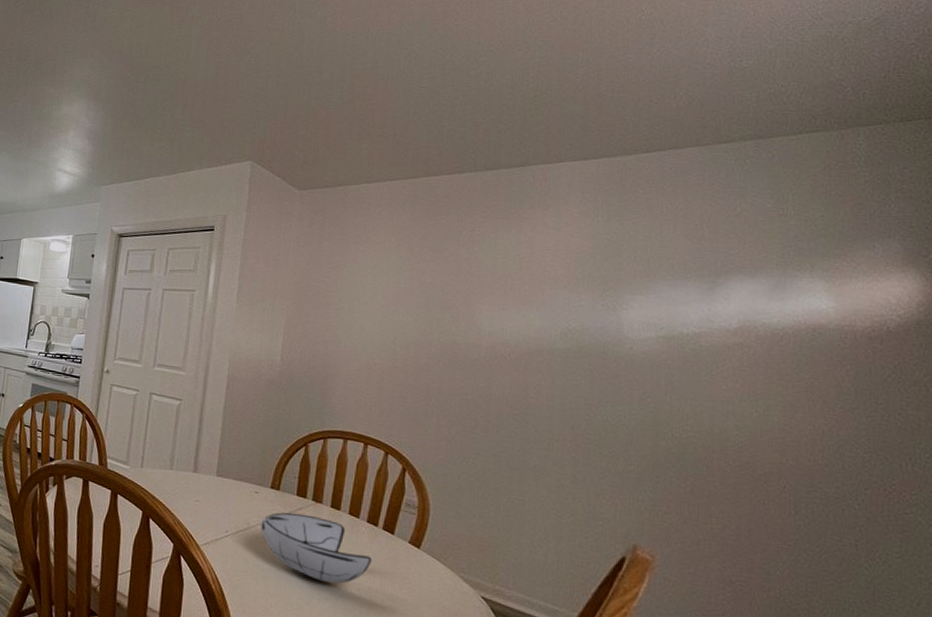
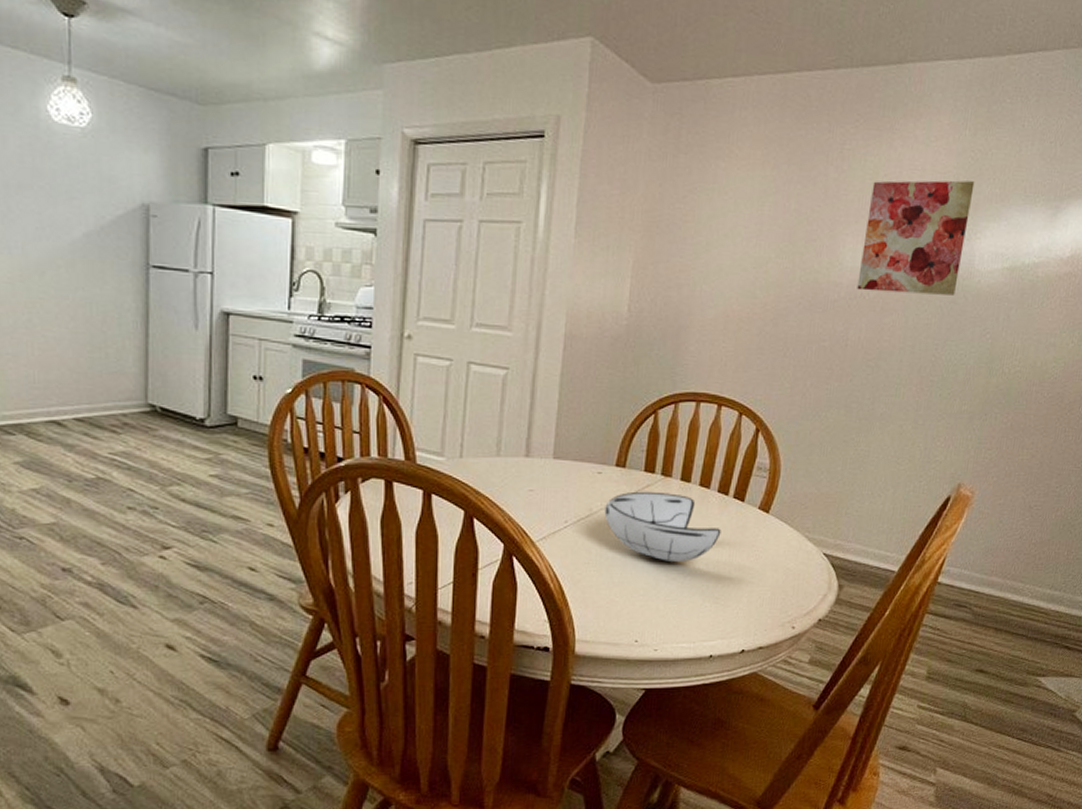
wall art: none [497,259,614,360] -> present [857,180,975,295]

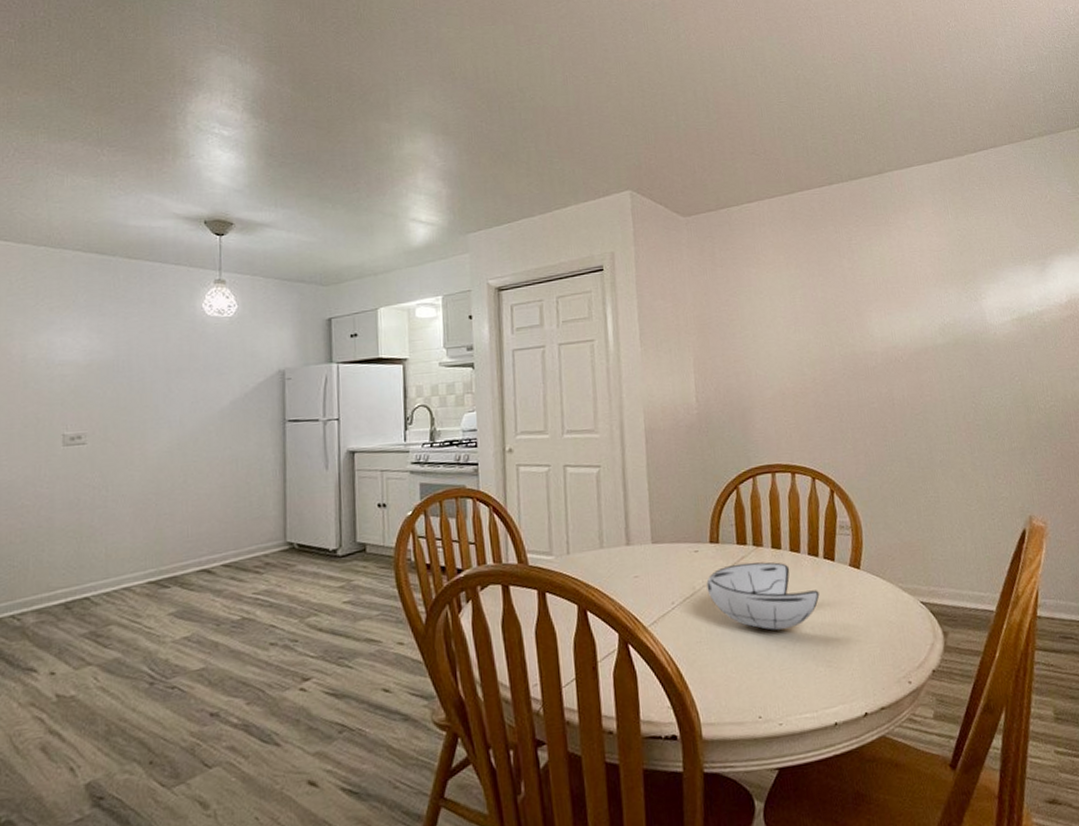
wall art: present [857,180,975,295] -> none [882,254,977,356]

